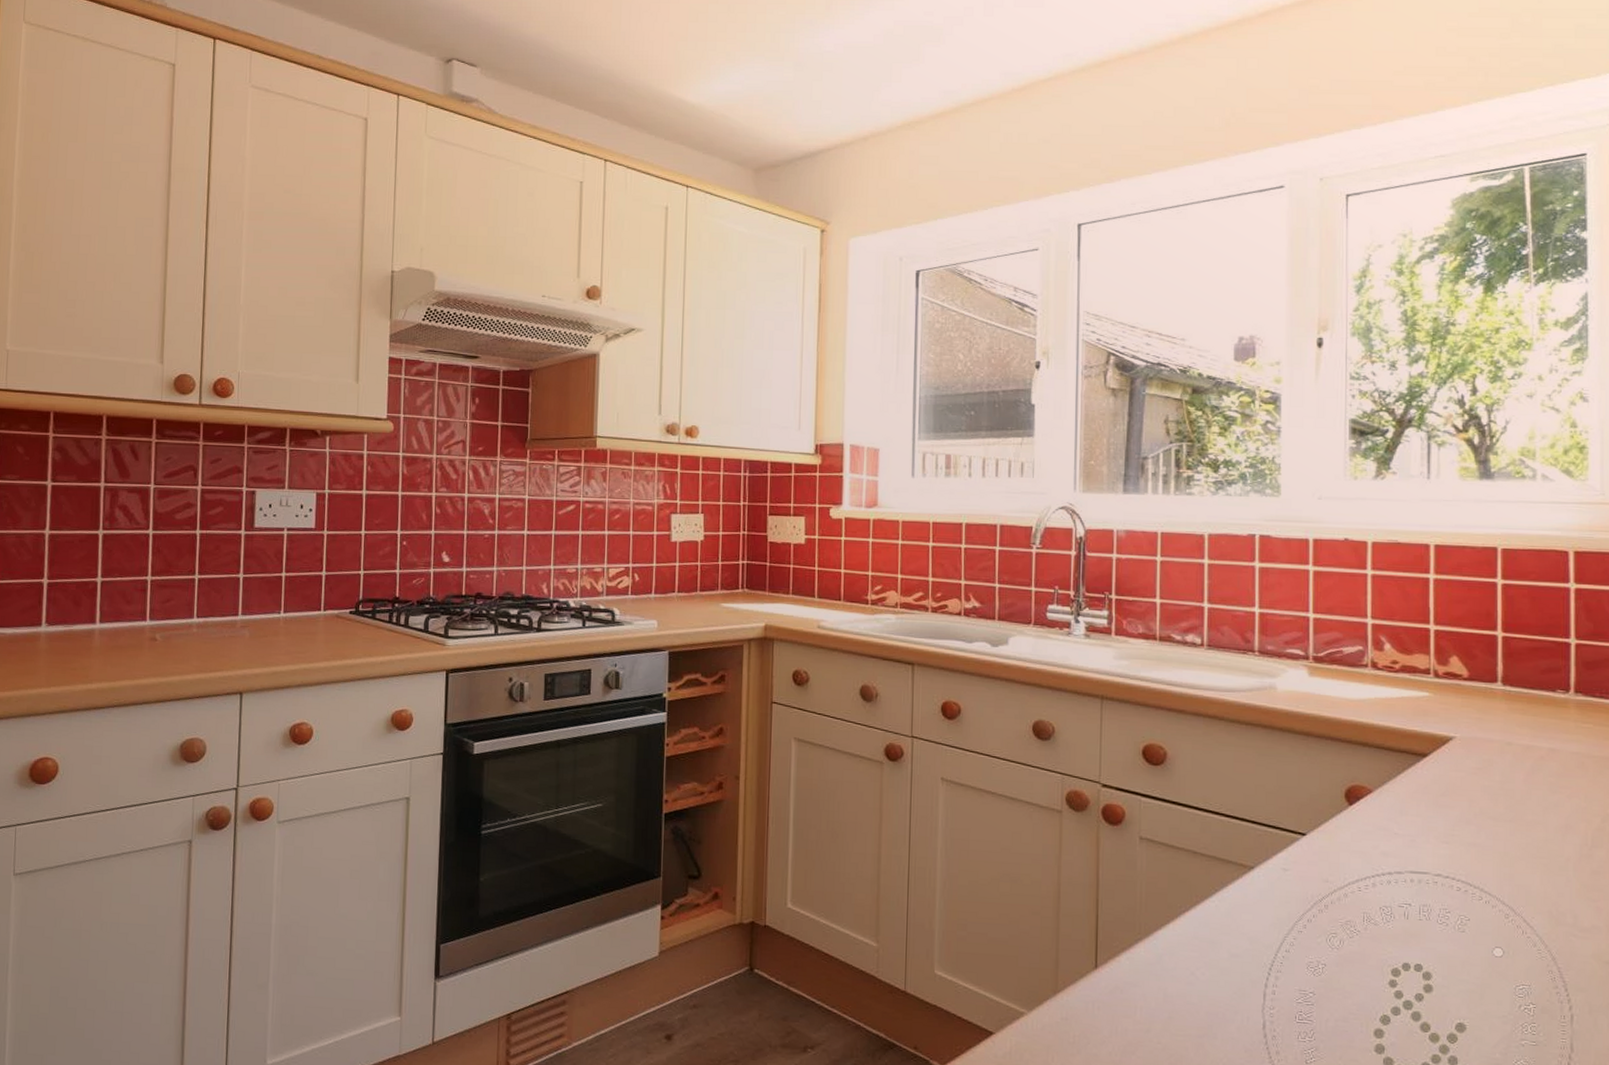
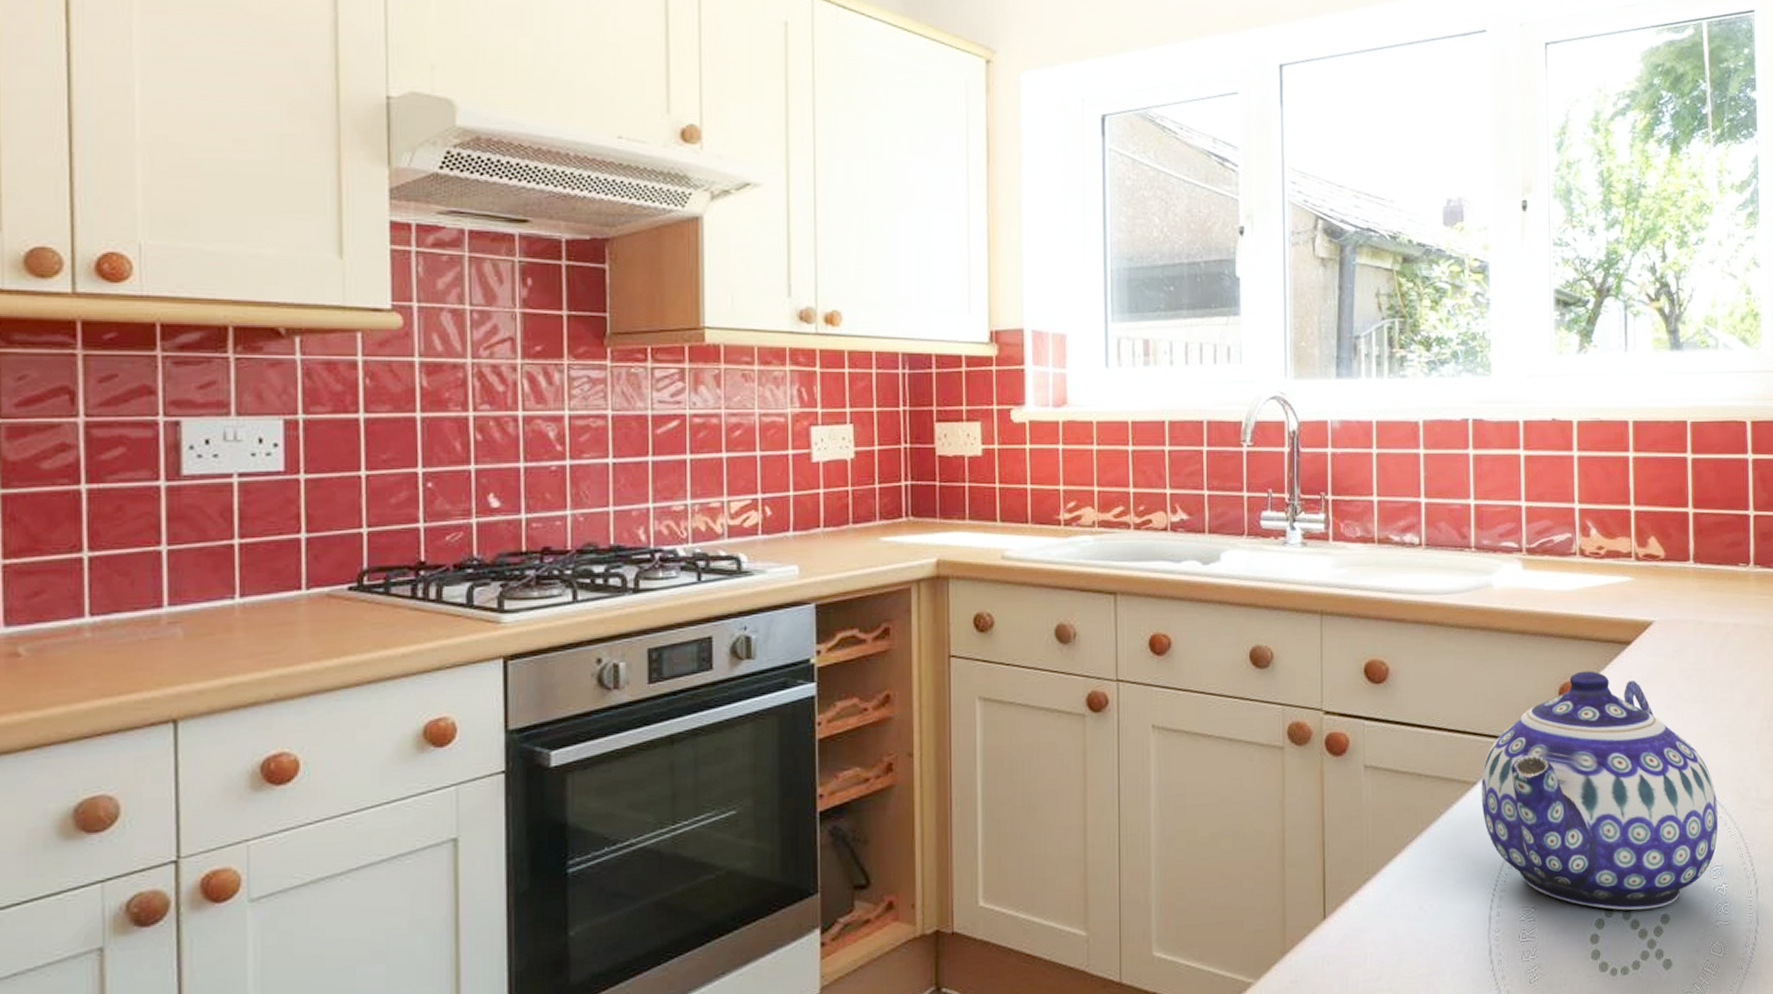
teapot: none [1258,776,1526,1016] -> present [1481,671,1719,910]

